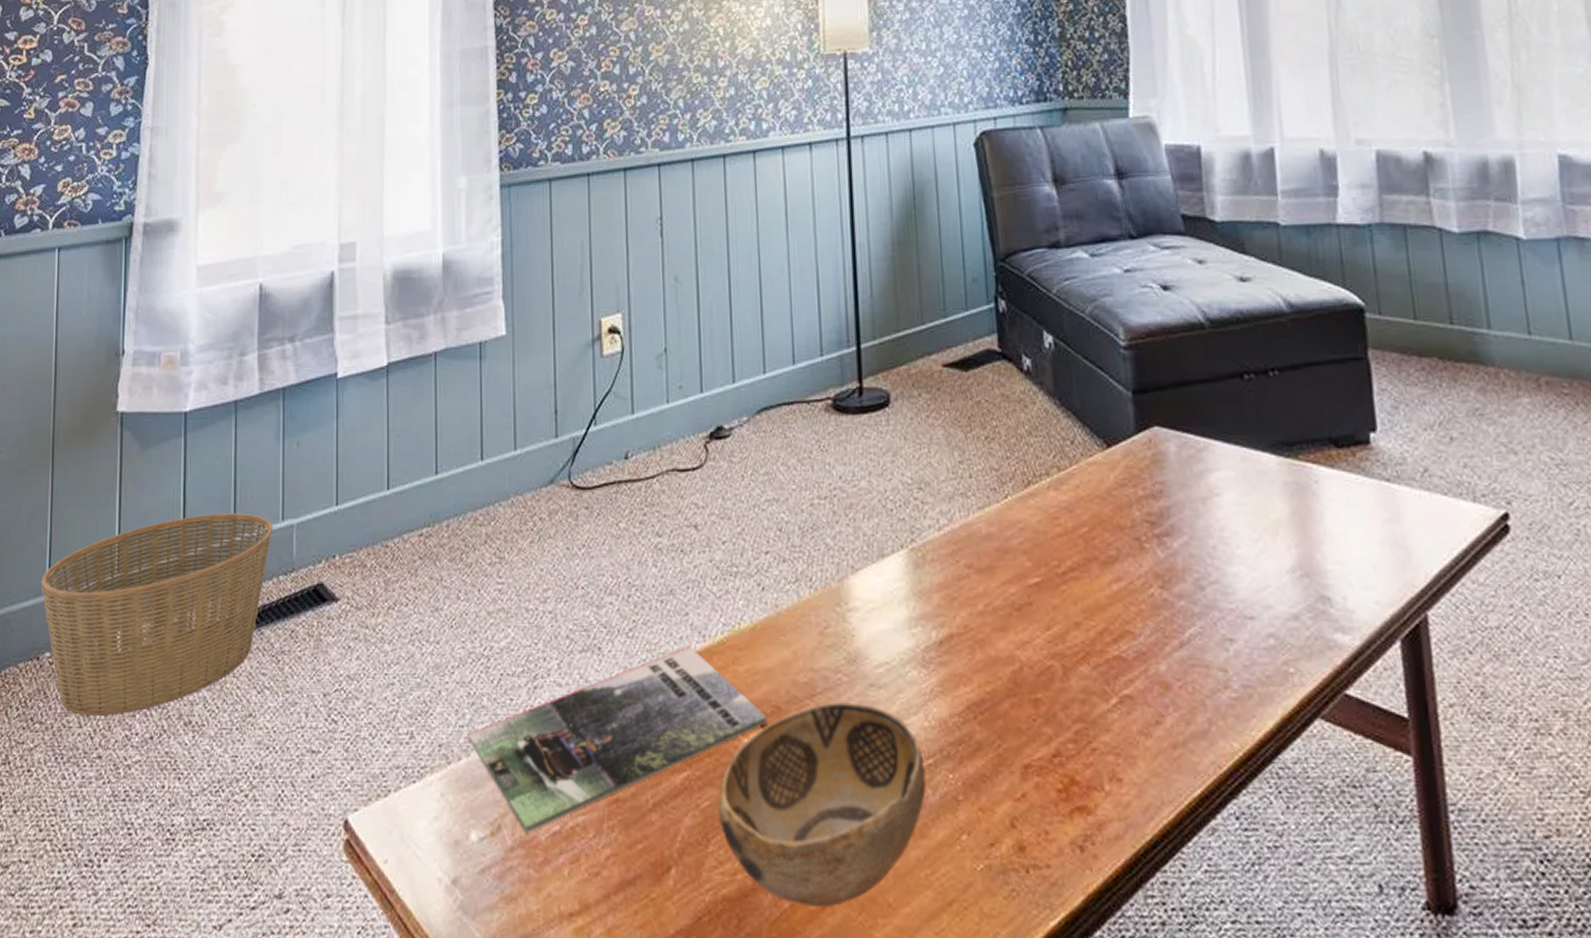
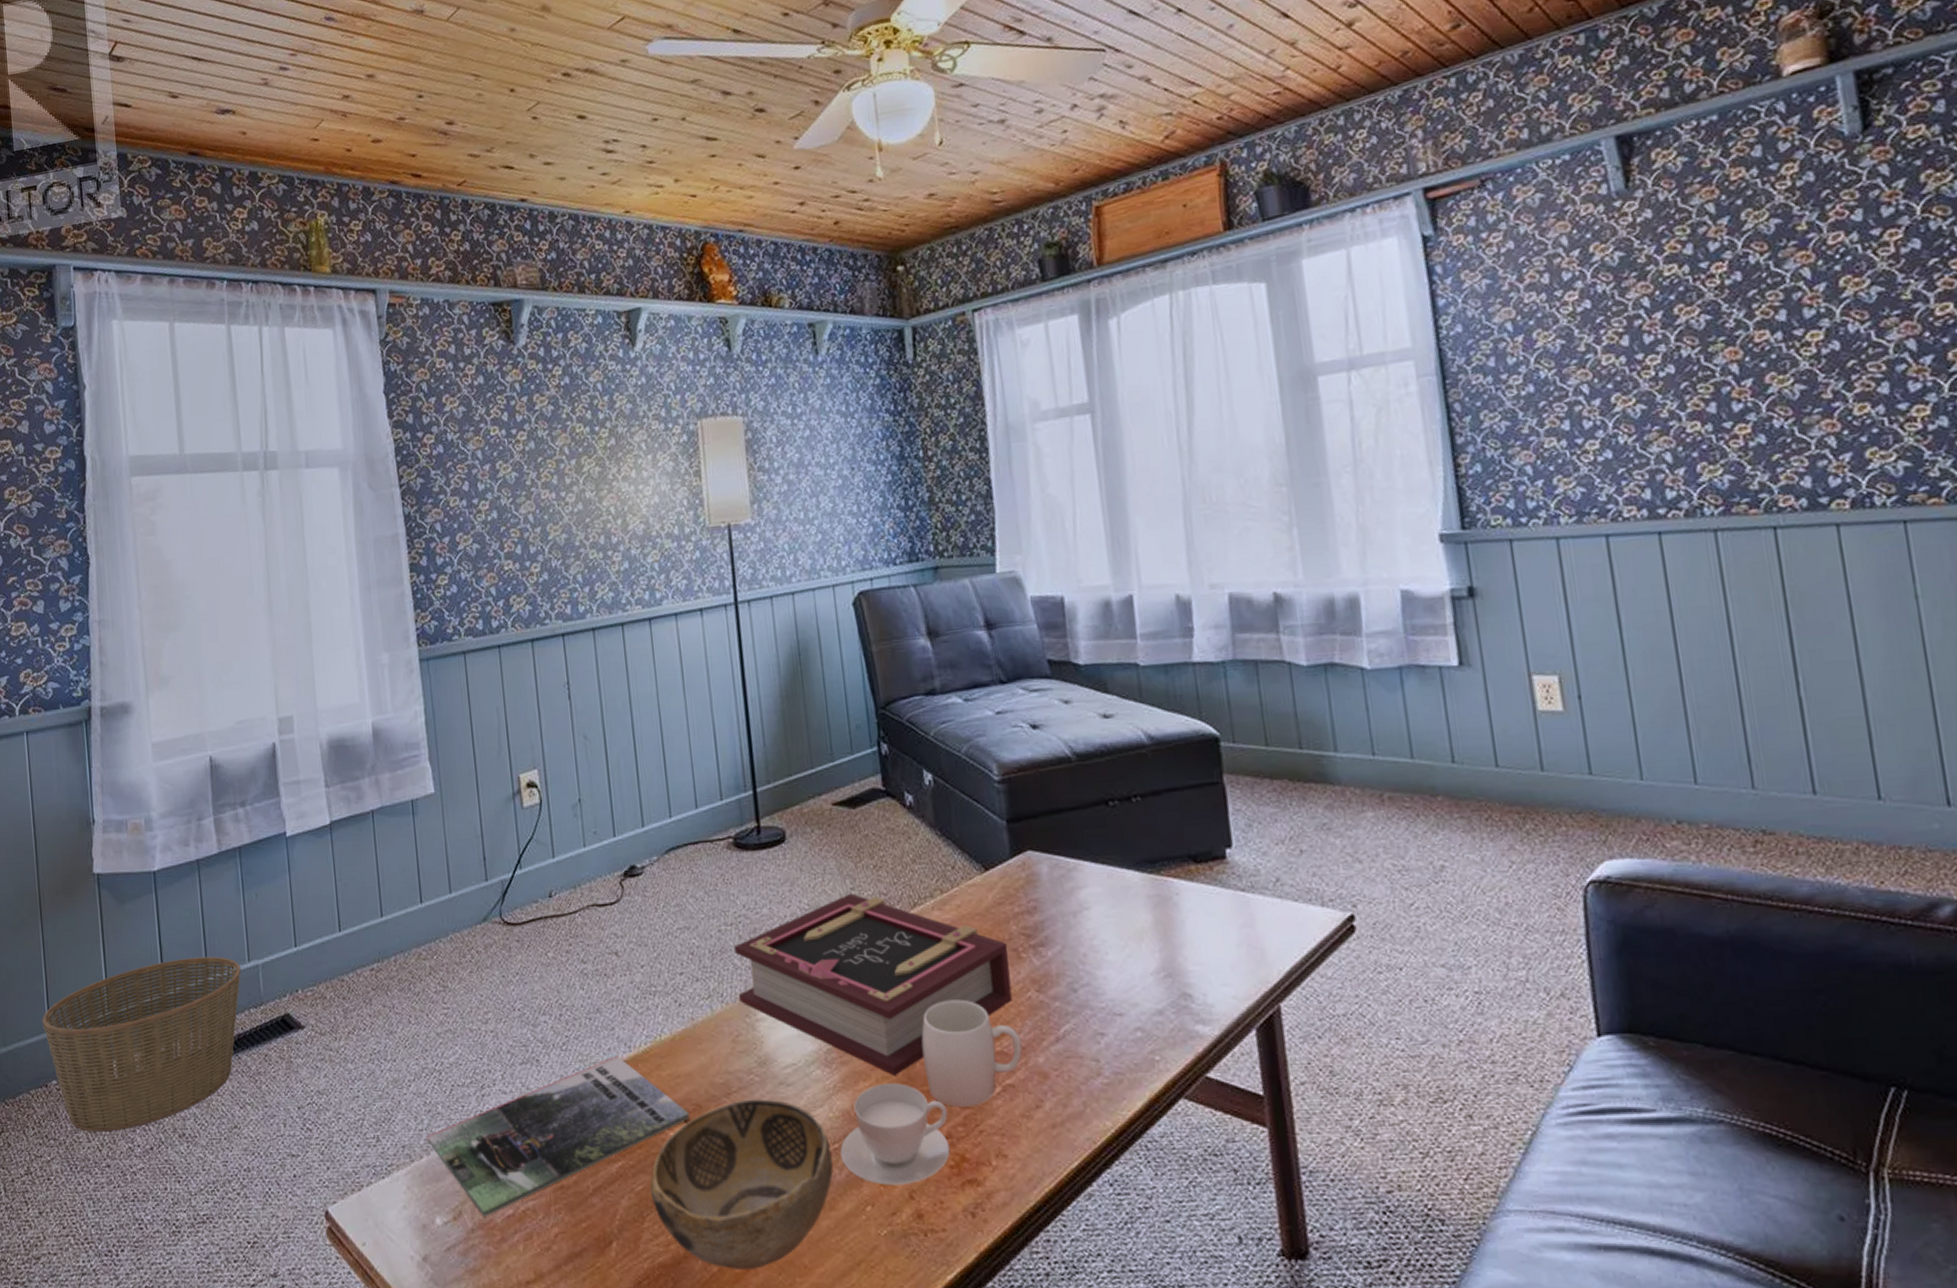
book: none [827,467,1133,680] -> present [734,893,1013,1076]
teacup: none [934,689,1058,811] -> present [840,1083,950,1186]
mug: none [1030,594,1142,720] -> present [921,999,1022,1107]

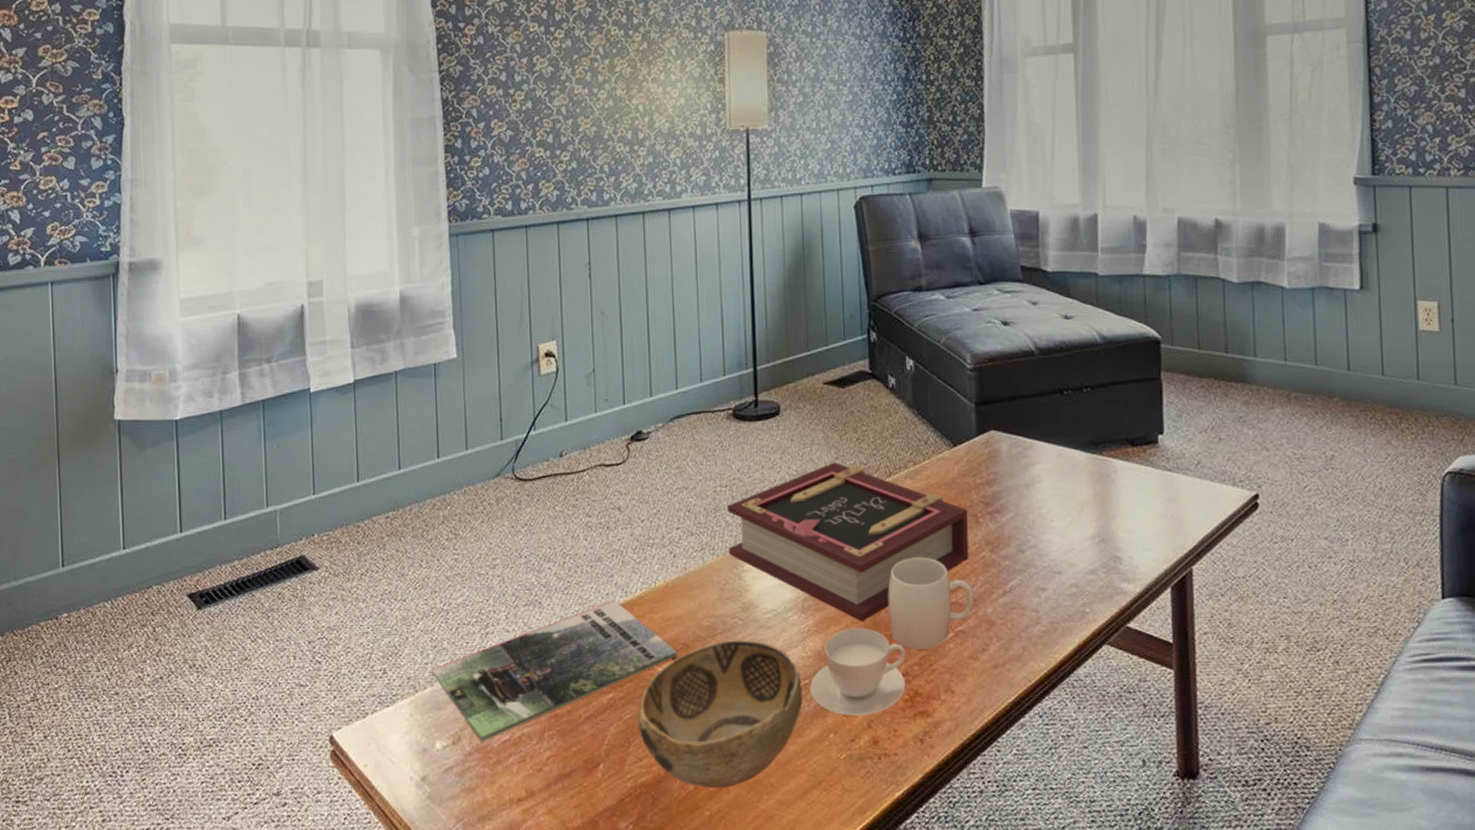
basket: present [42,956,241,1132] -> none [55,501,259,662]

